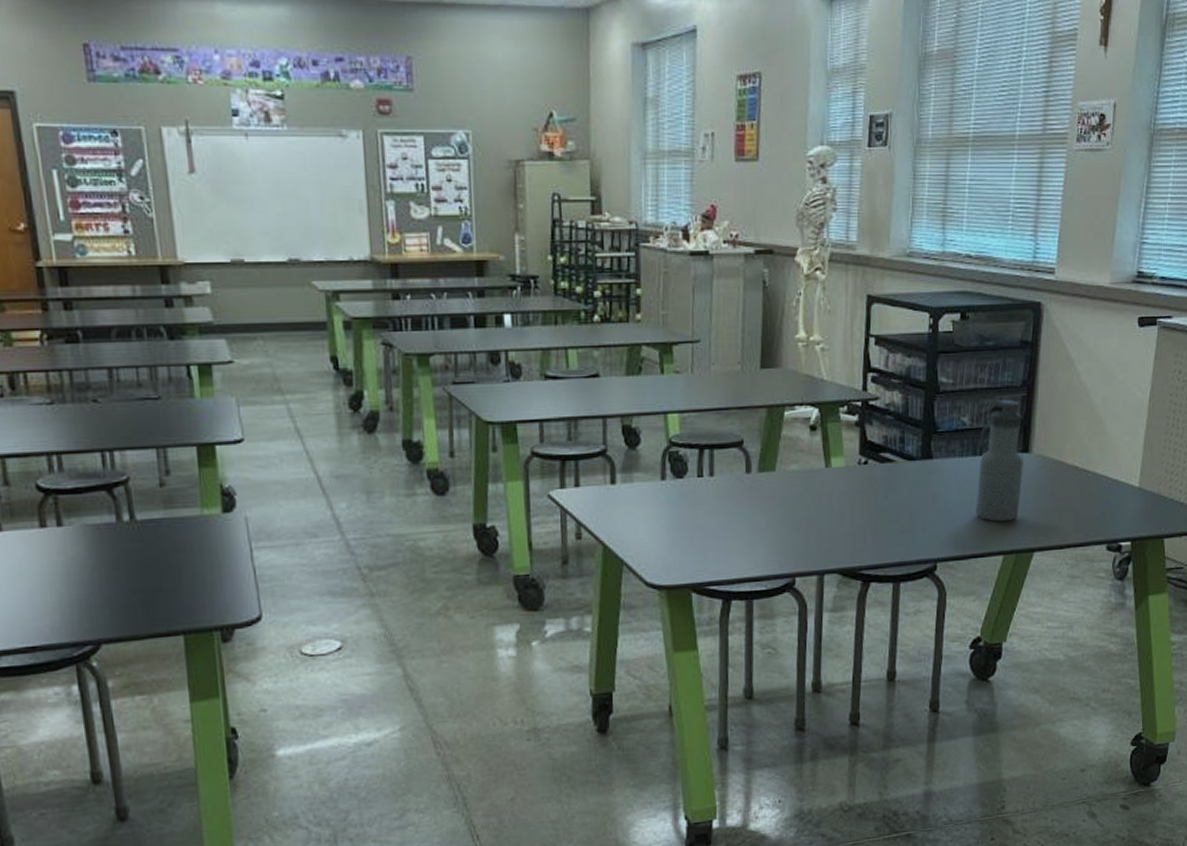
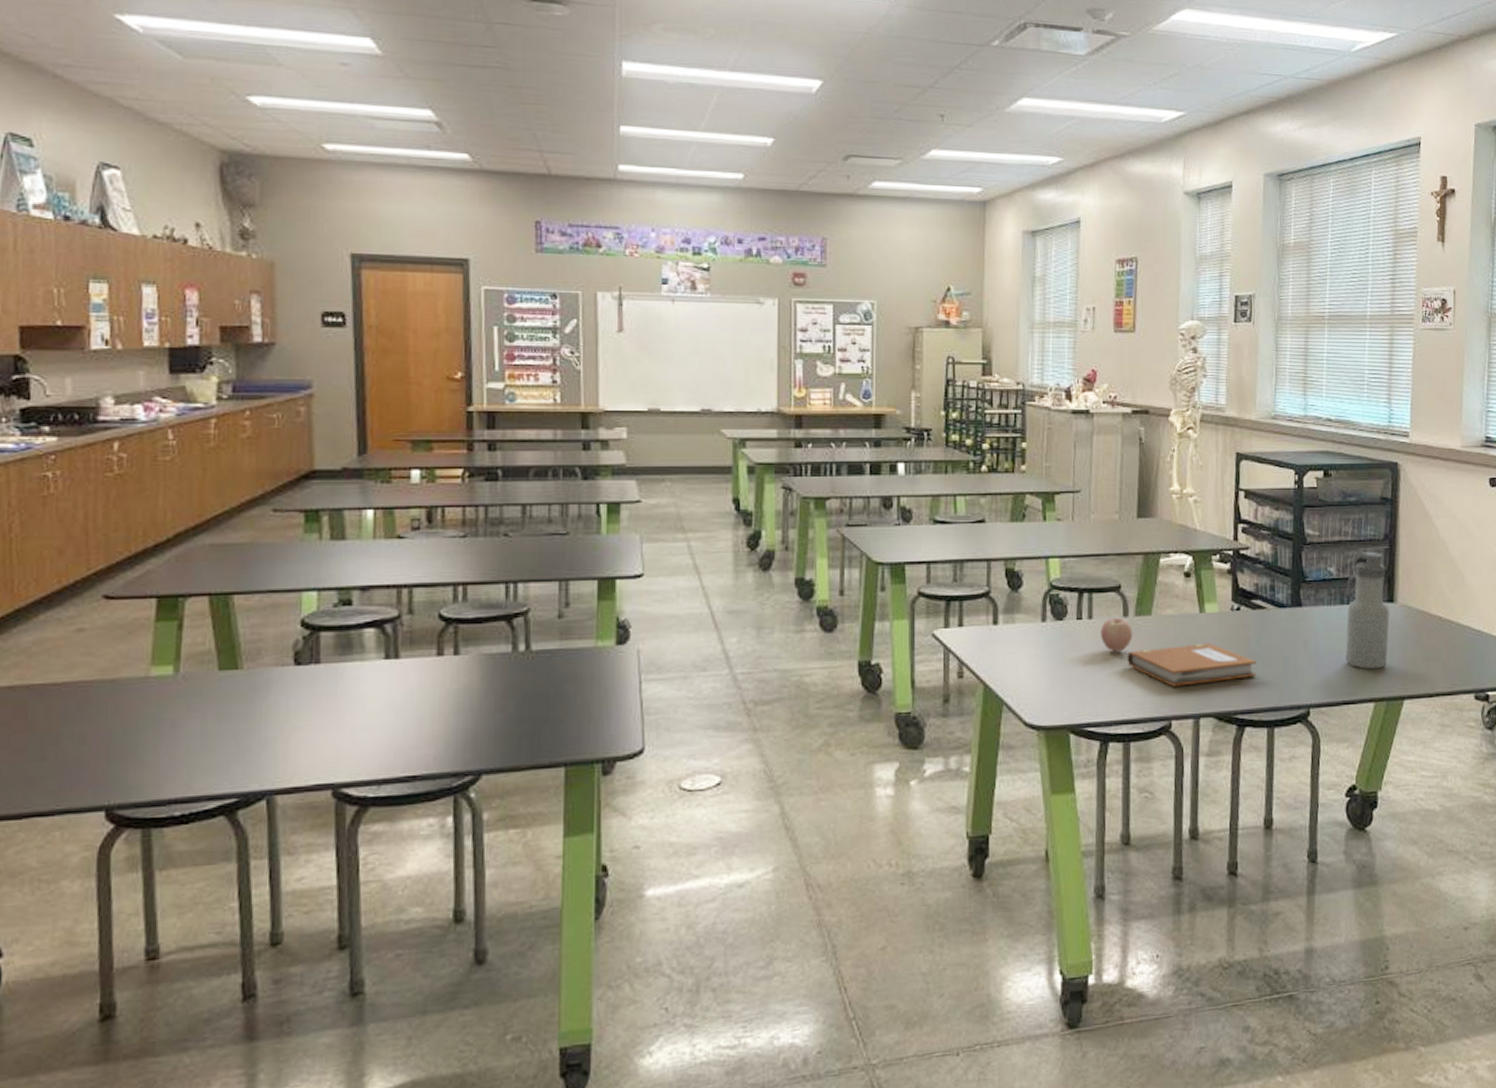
apple: none [723,474,756,510] -> present [1101,617,1133,652]
notebook: none [749,498,884,544] -> present [1127,643,1257,687]

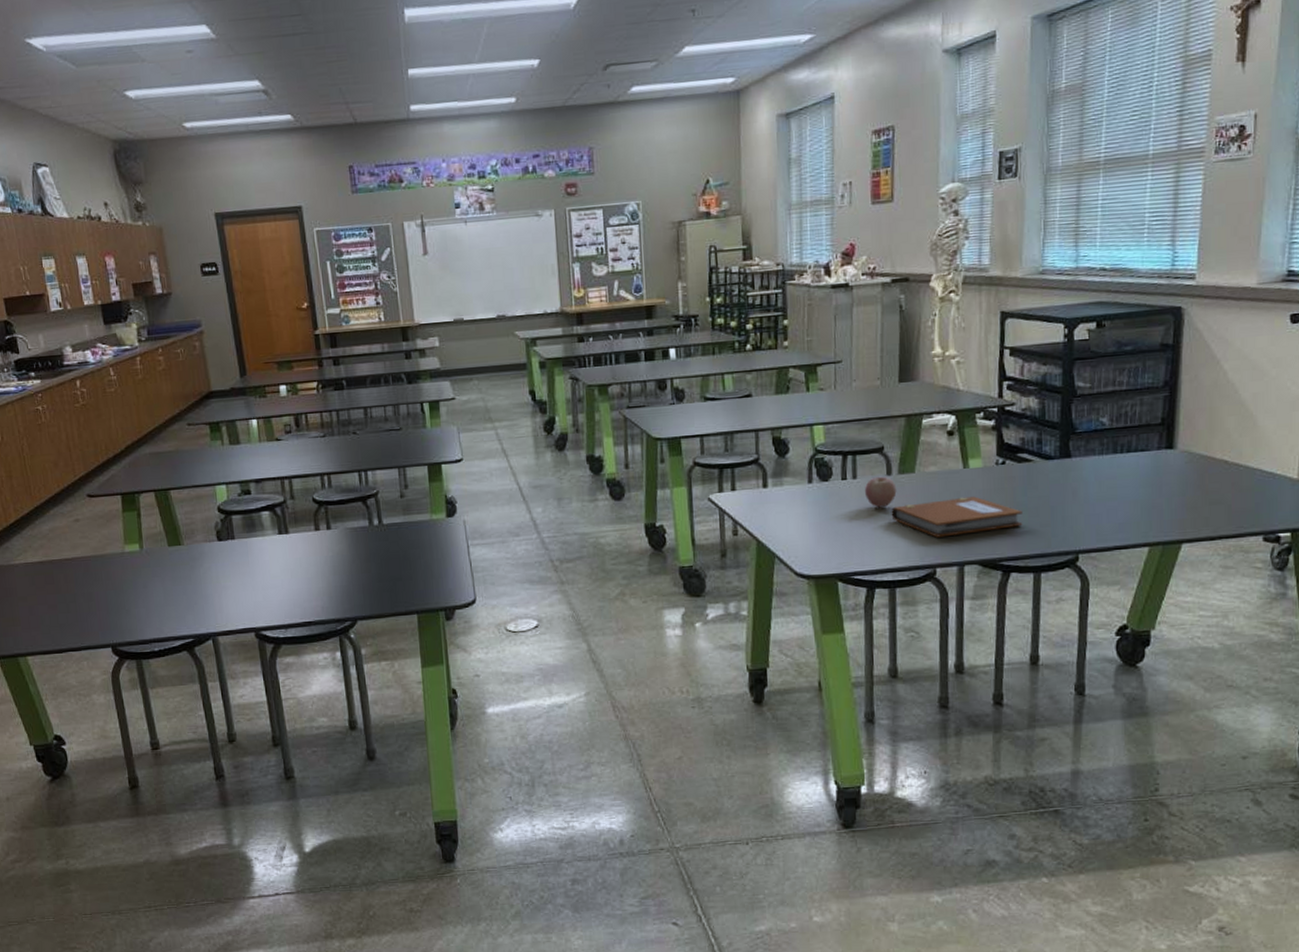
water bottle: present [1345,551,1390,670] -> none [1118,399,1168,516]

